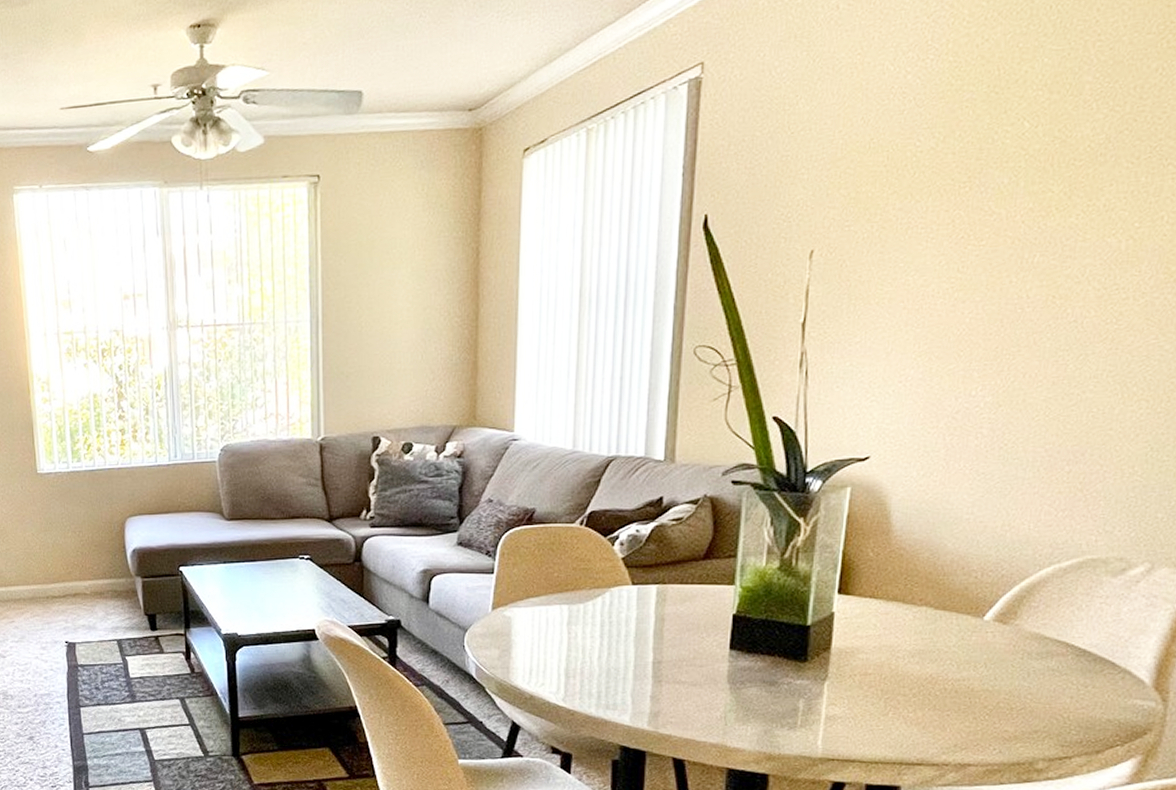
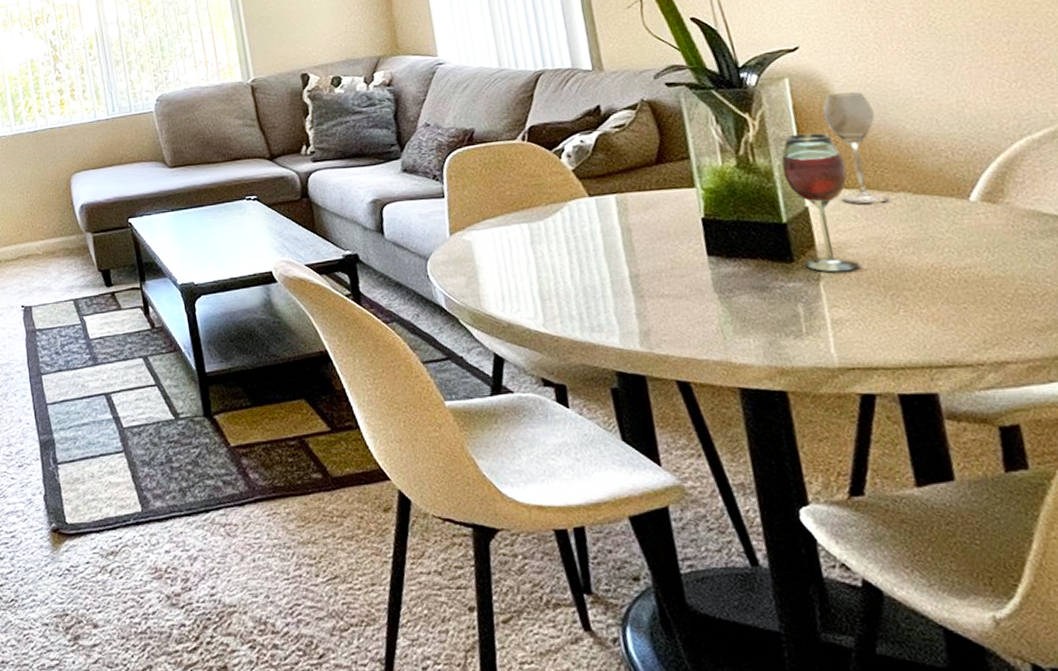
wineglass: none [816,543,880,674] -> present [781,133,859,272]
wineglass: none [867,506,922,615] -> present [822,92,888,204]

